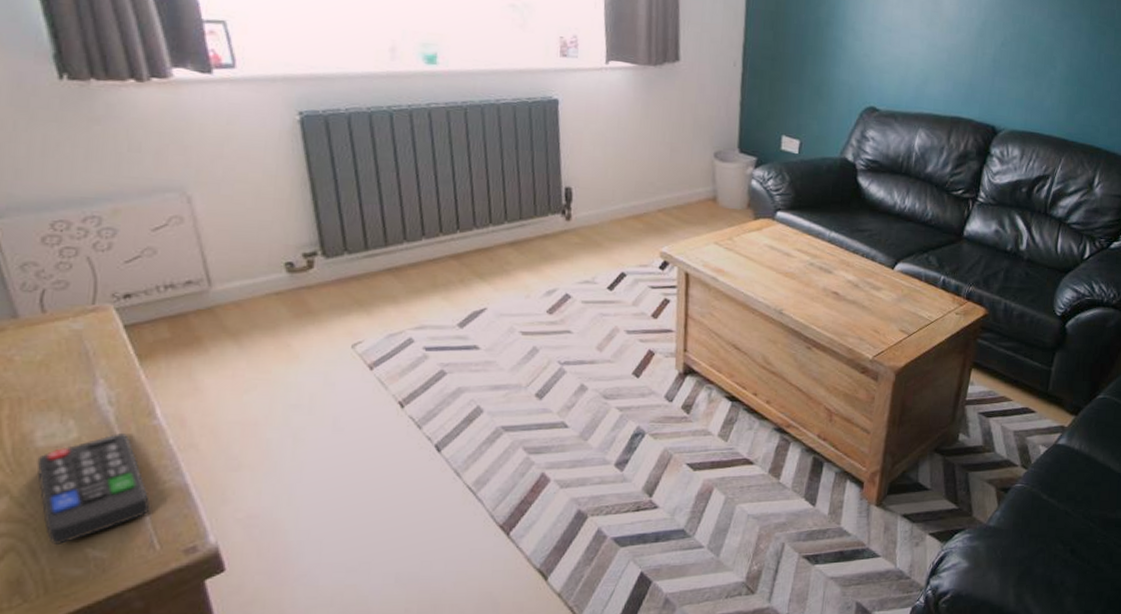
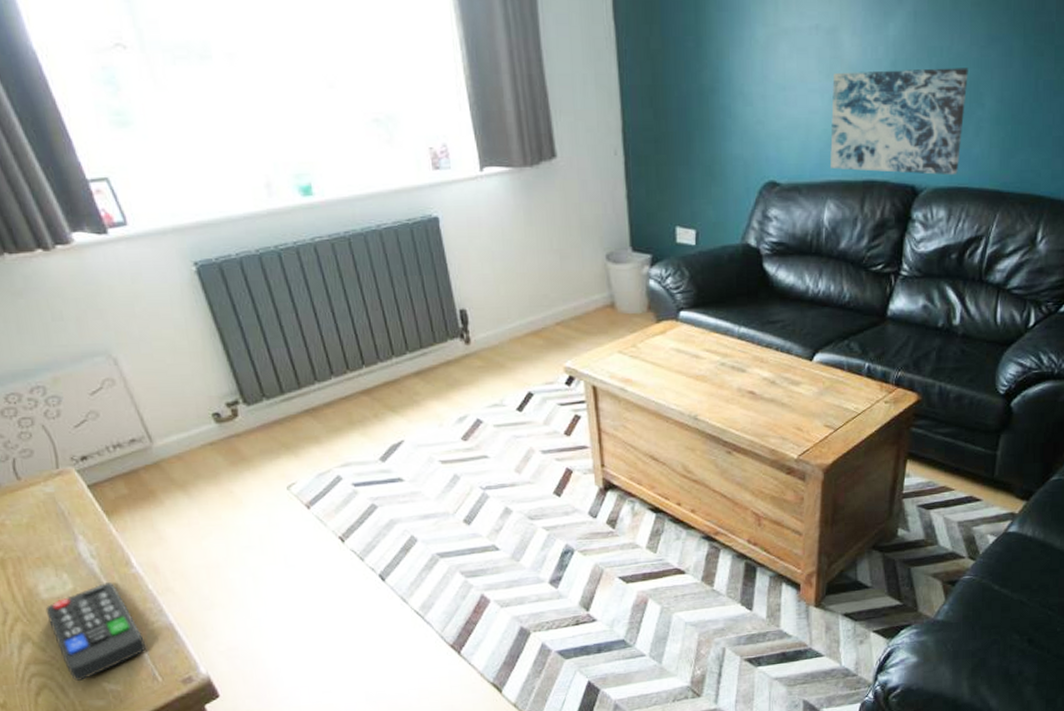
wall art: none [924,24,1045,121] -> present [830,67,968,175]

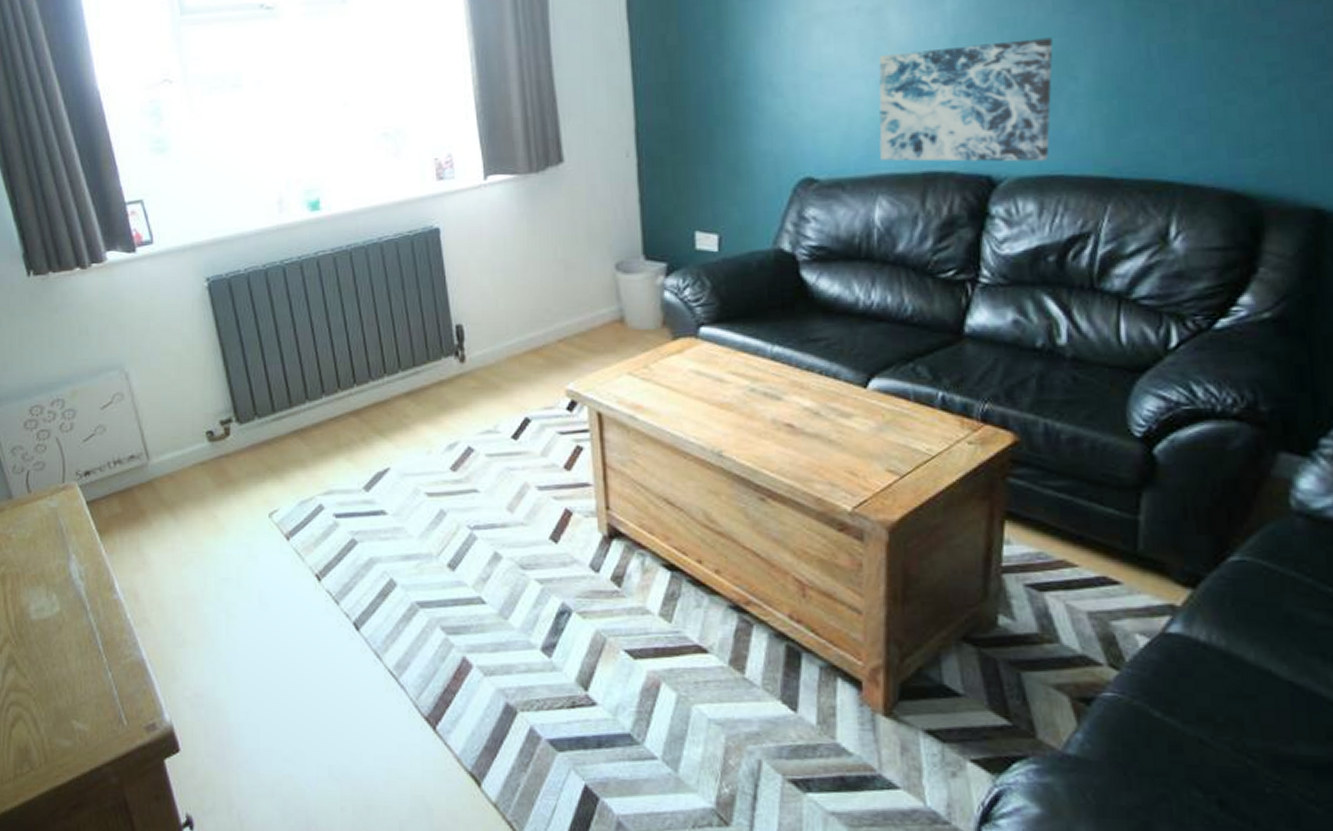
remote control: present [45,582,147,681] -> none [32,607,117,715]

